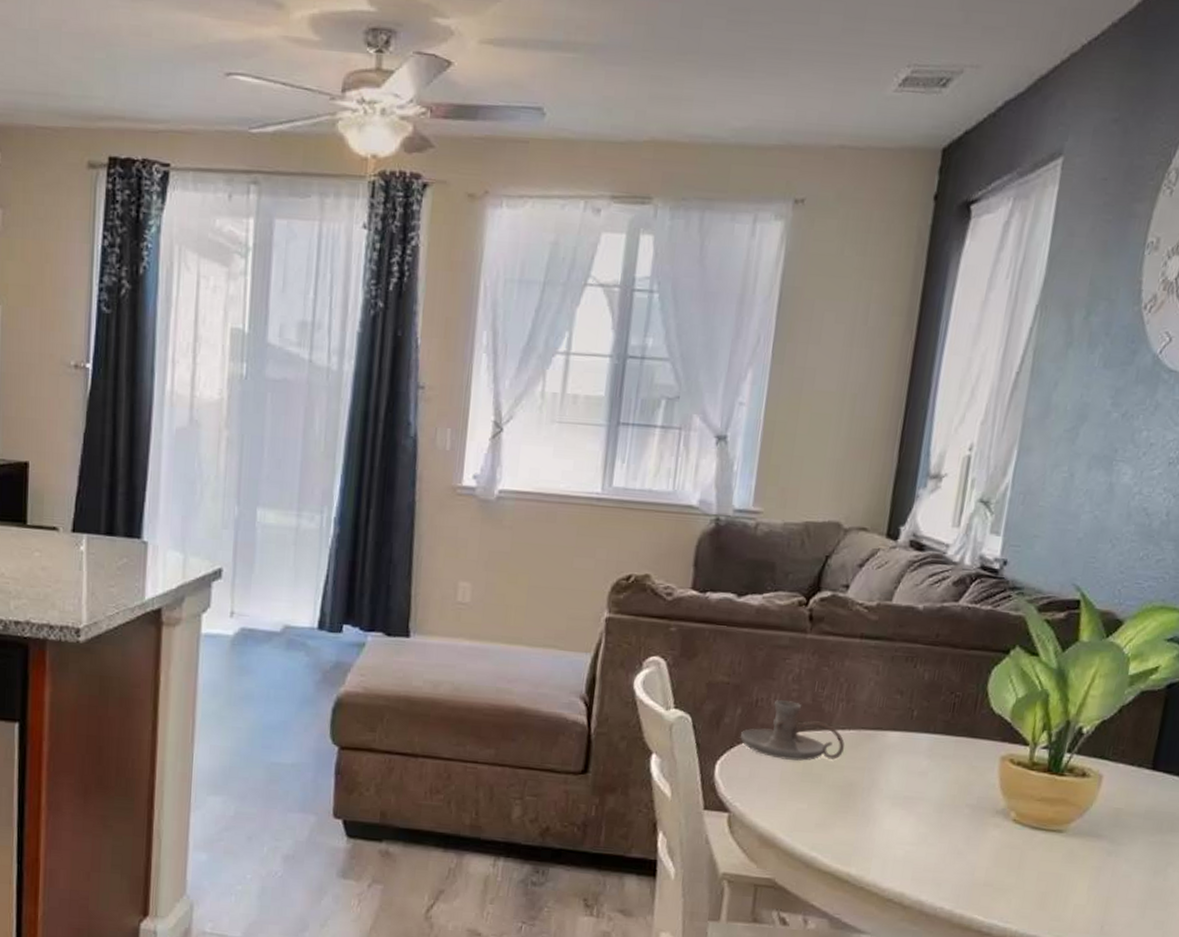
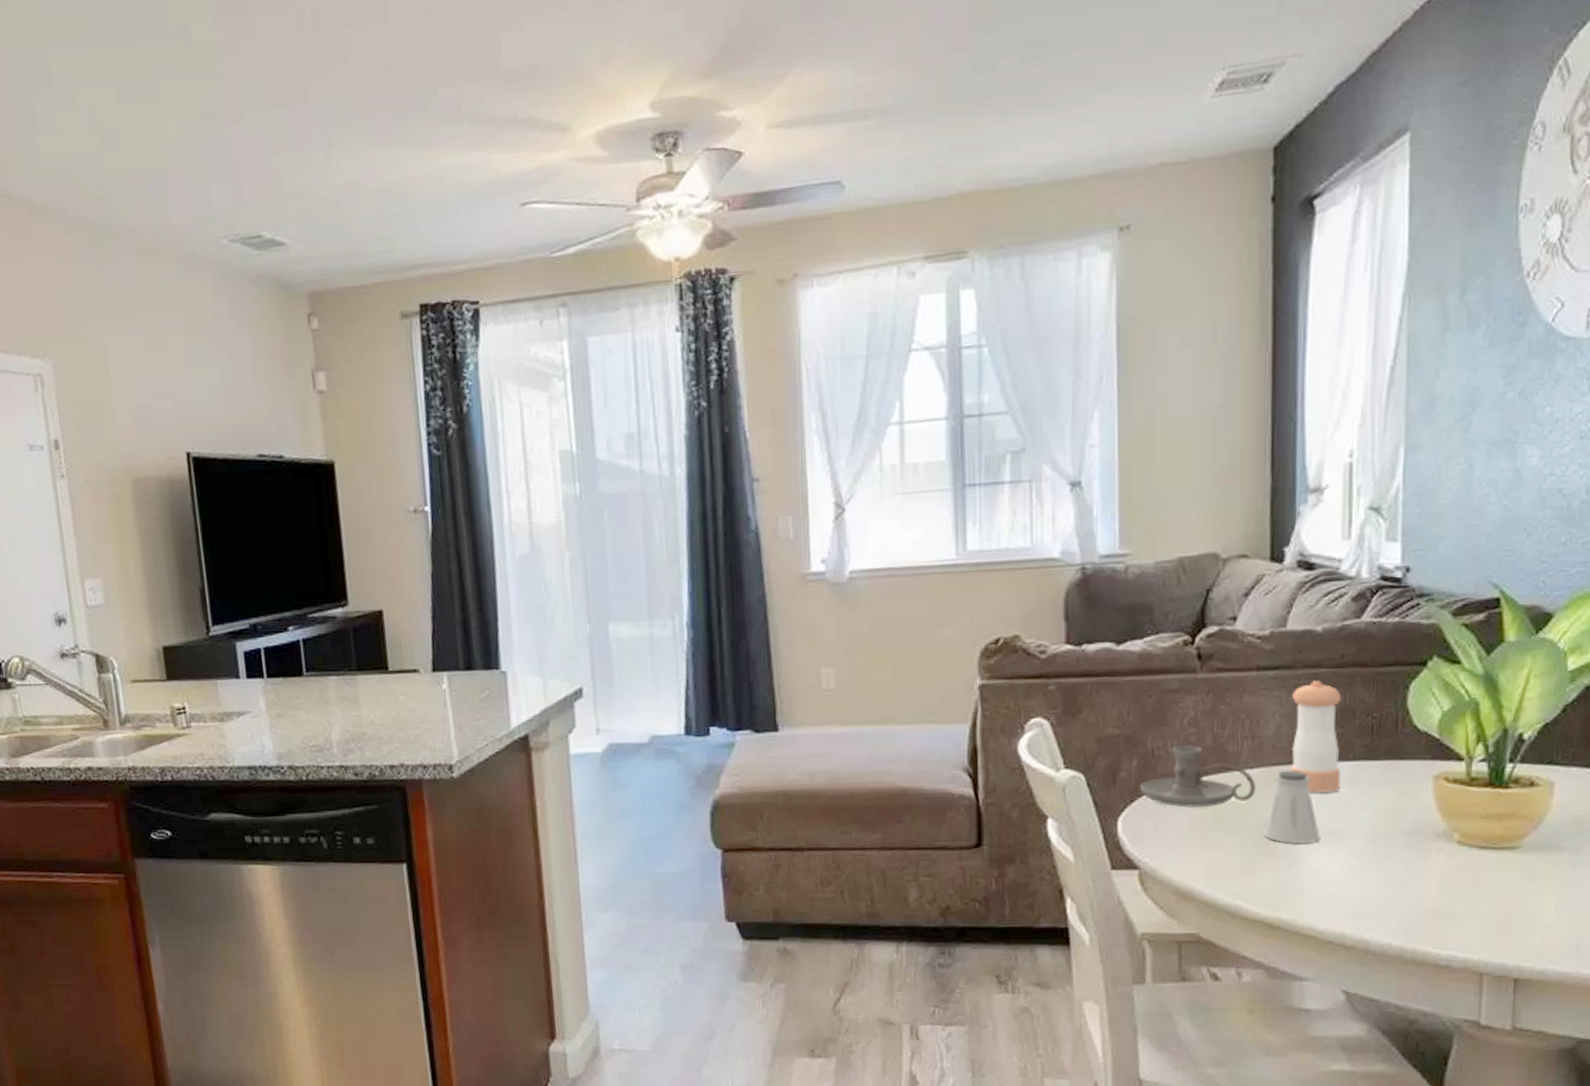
saltshaker: none [845,734,895,806] -> present [1263,770,1320,843]
pepper shaker: none [877,655,932,762] -> present [1291,681,1342,794]

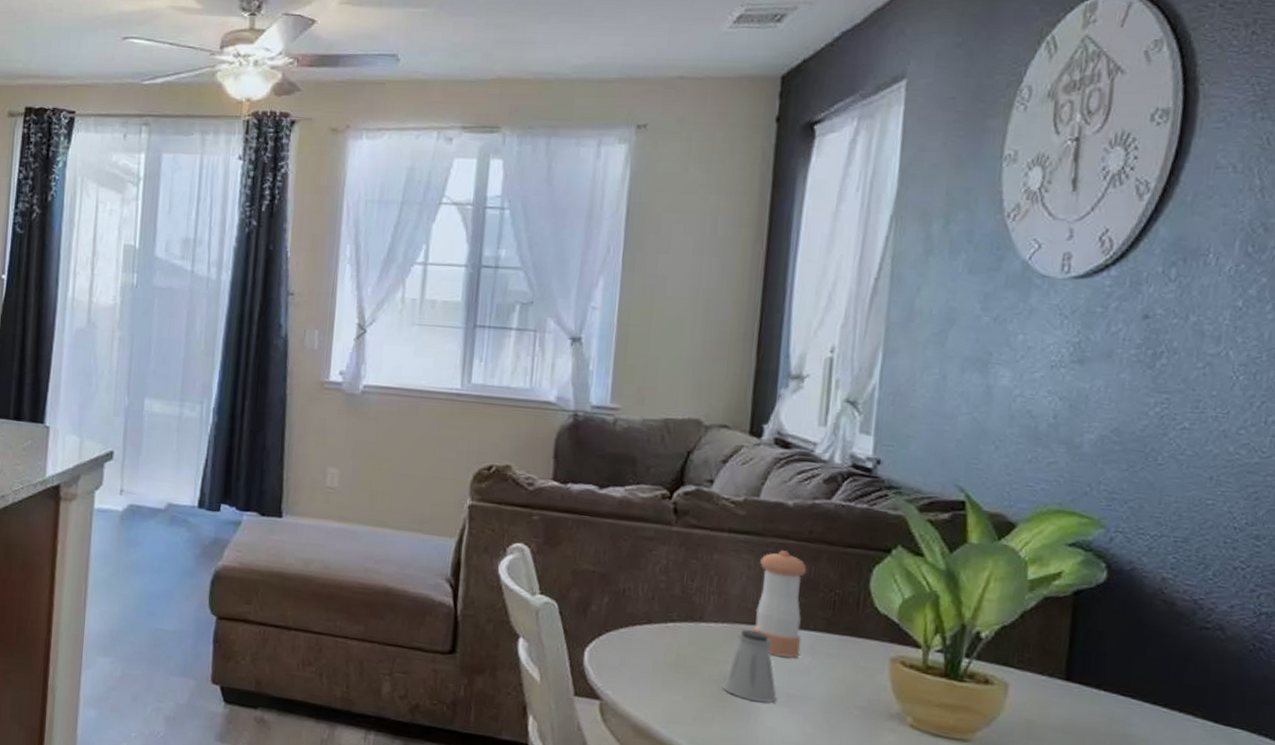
candle holder: present [1141,746,1257,808] -> none [609,590,719,652]

